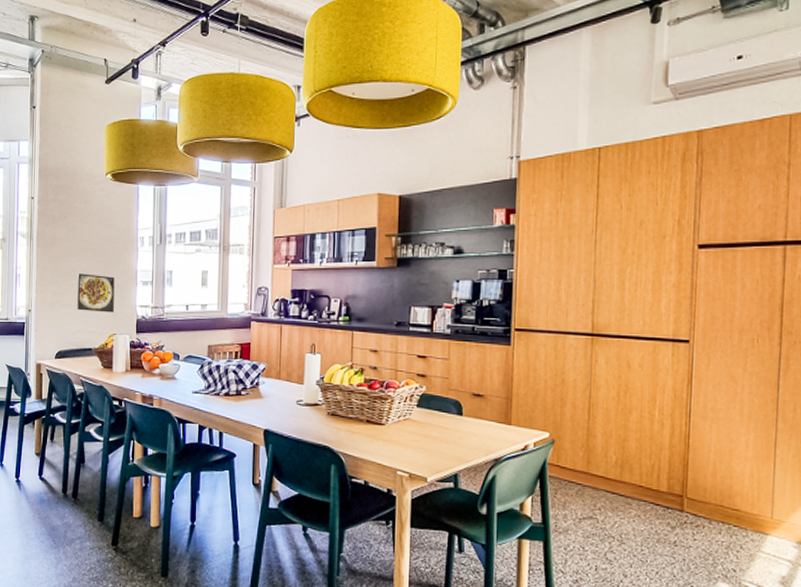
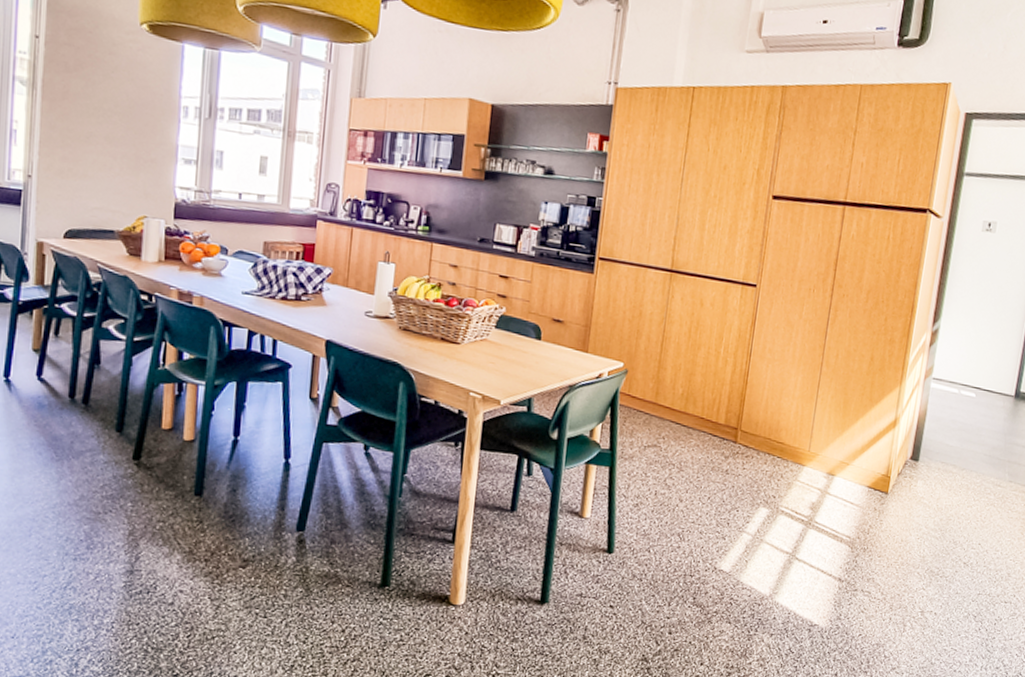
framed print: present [76,273,115,313] -> none [96,139,148,192]

